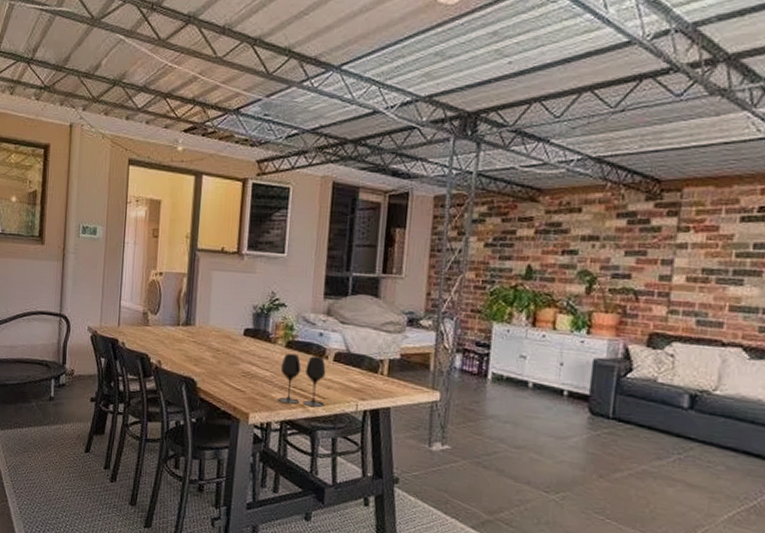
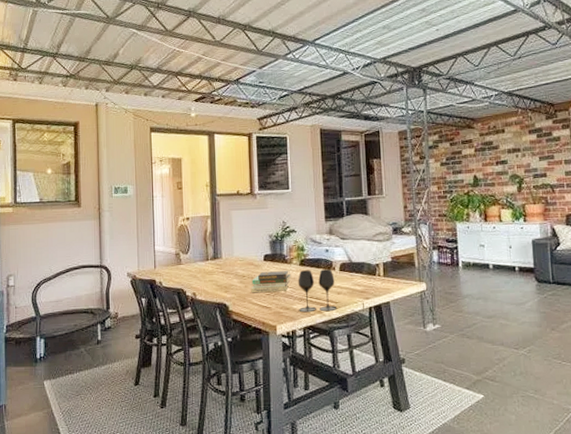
books: none [224,348,274,375] -> present [251,271,292,293]

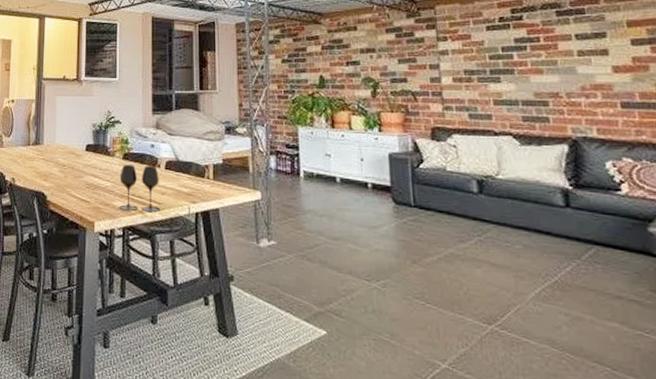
books: present [251,271,292,293] -> none [70,163,114,185]

